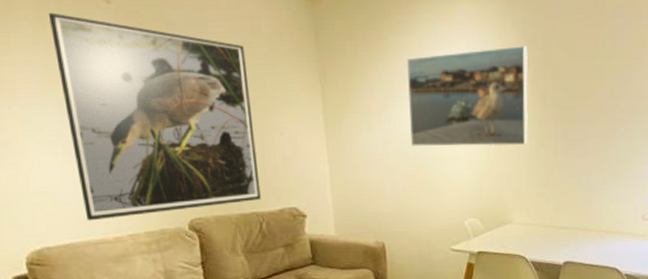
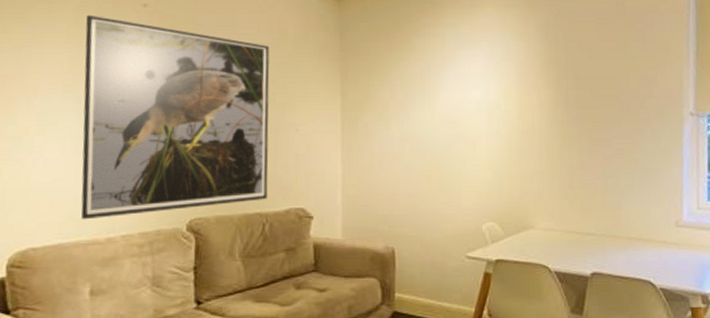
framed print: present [407,46,529,147] -> none [429,48,551,146]

